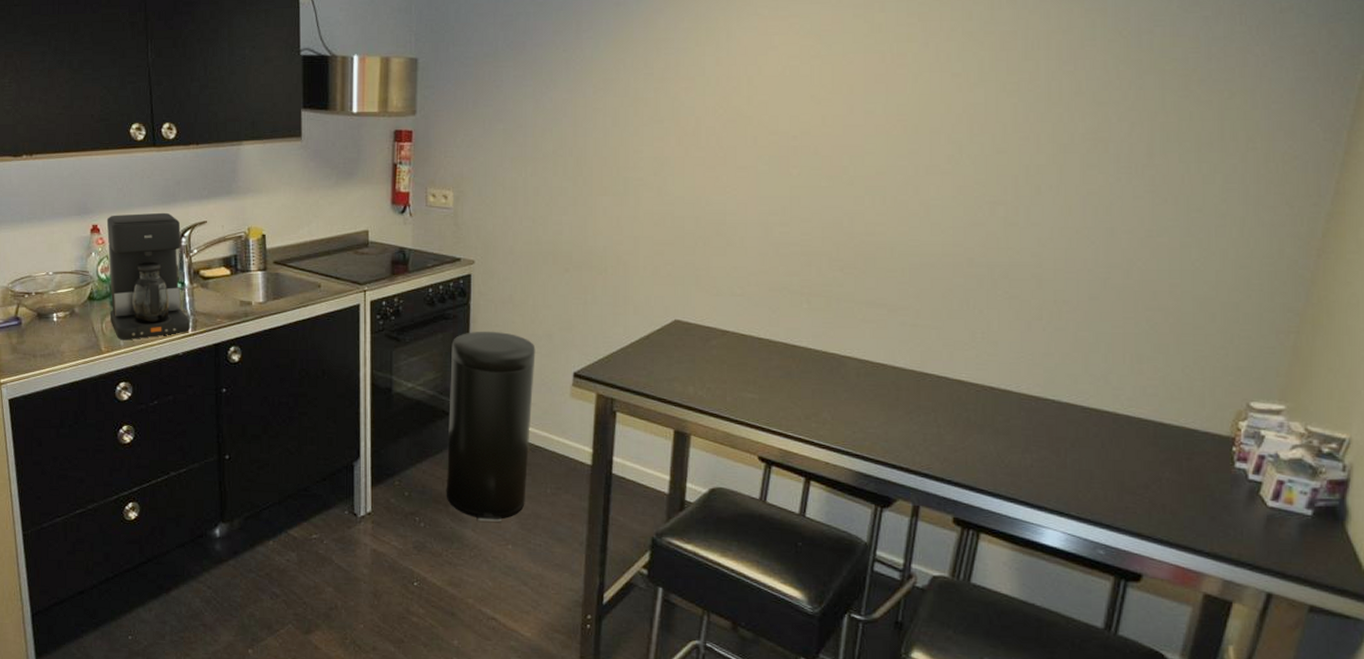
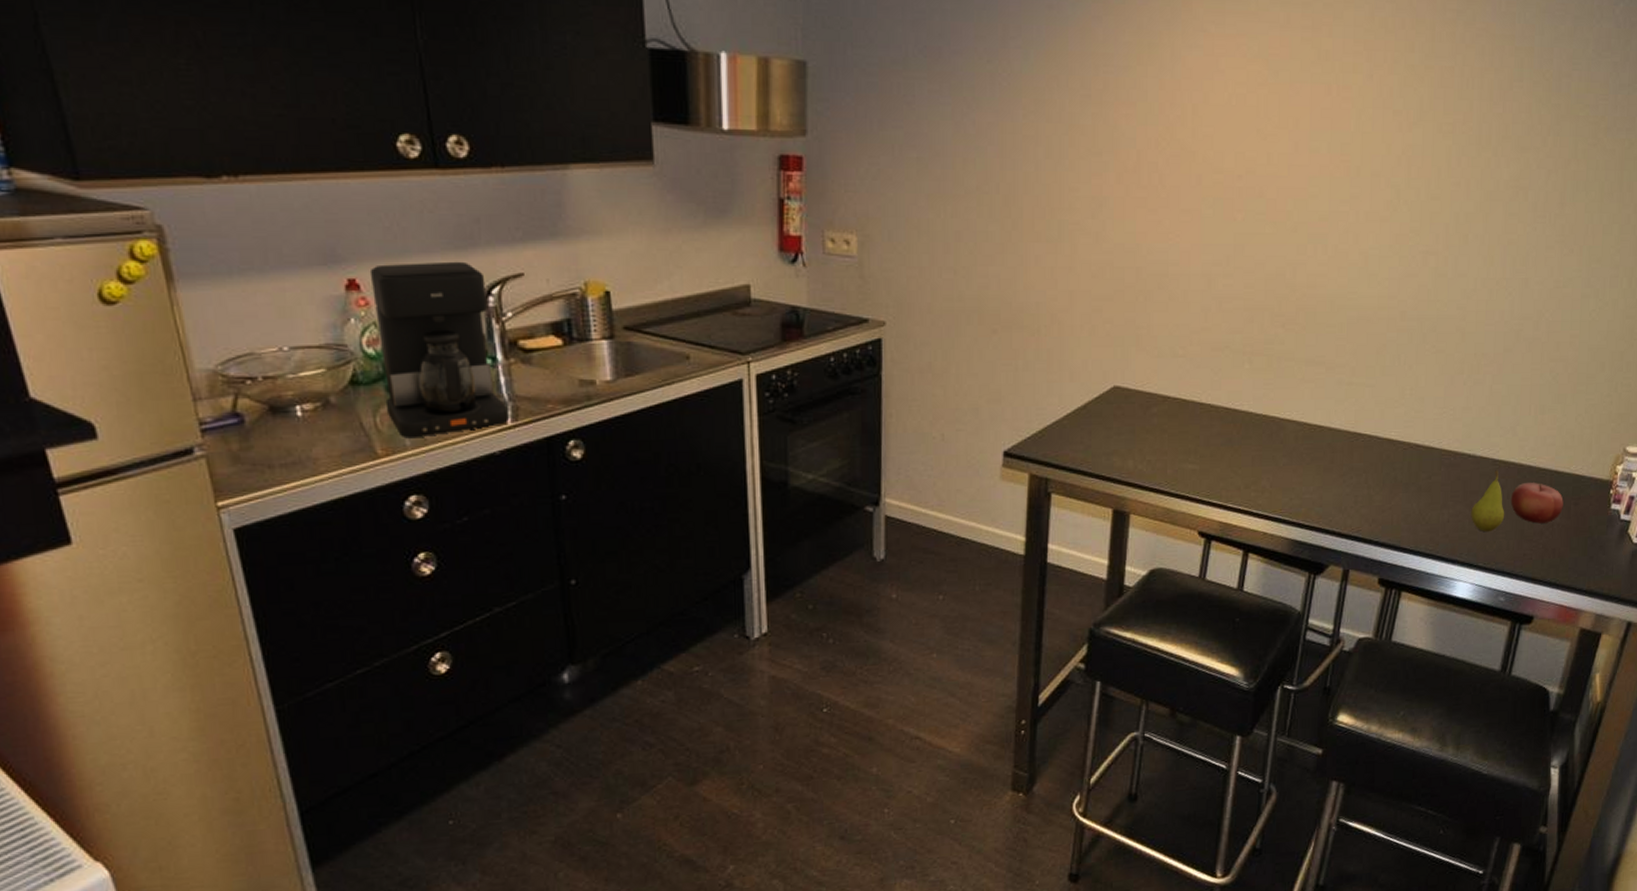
pedal bin: present [446,331,536,523] -> none [858,406,960,632]
fruit: none [1058,418,1100,481] -> present [1471,470,1505,532]
fruit: none [1106,433,1173,477] -> present [1510,482,1564,524]

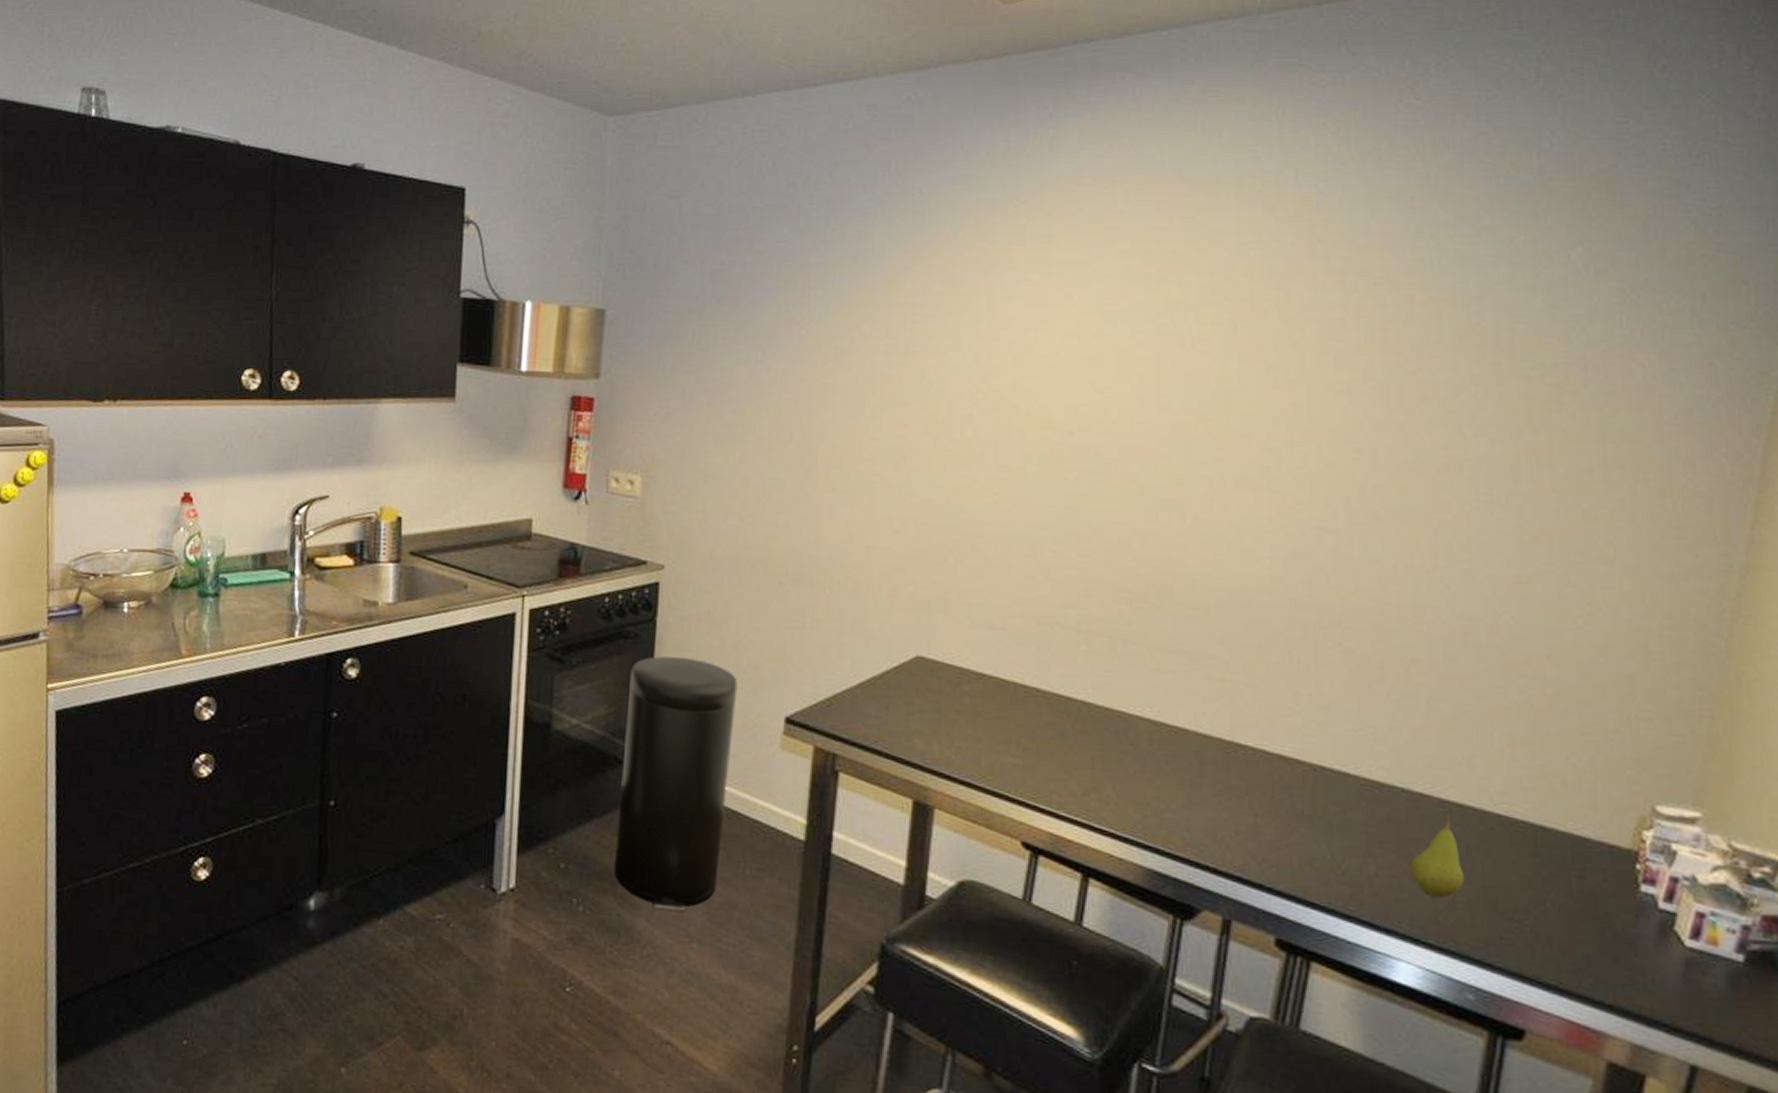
coffee maker: present [369,261,509,437] -> none [195,481,298,642]
pedal bin: none [858,406,960,632] -> present [614,656,738,913]
fruit: present [1510,482,1564,524] -> none [1471,837,1559,898]

